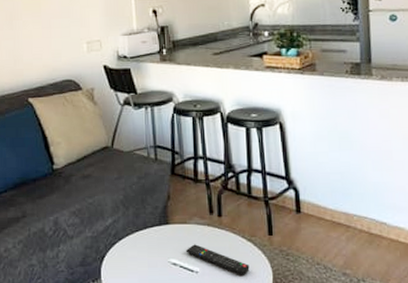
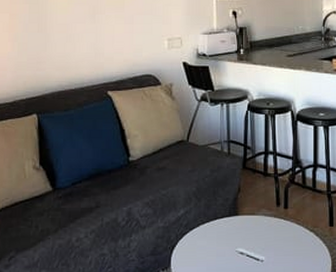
remote control: present [185,244,250,275] -> none [252,234,311,264]

